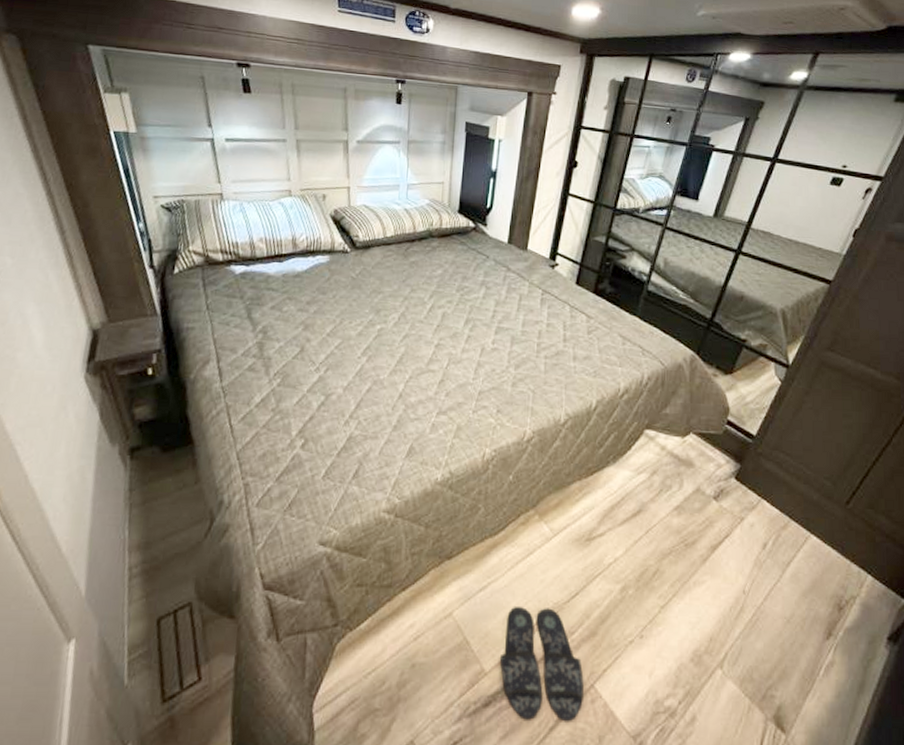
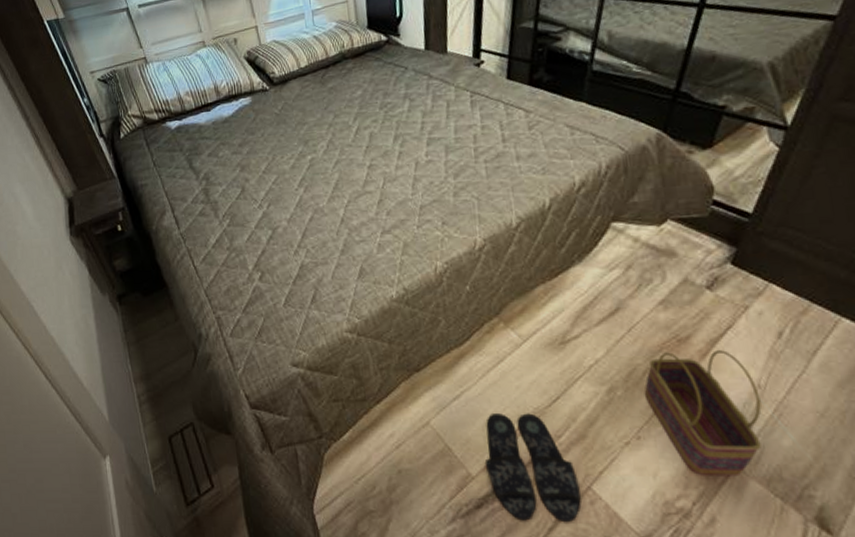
basket: none [651,555,743,677] -> present [644,350,762,477]

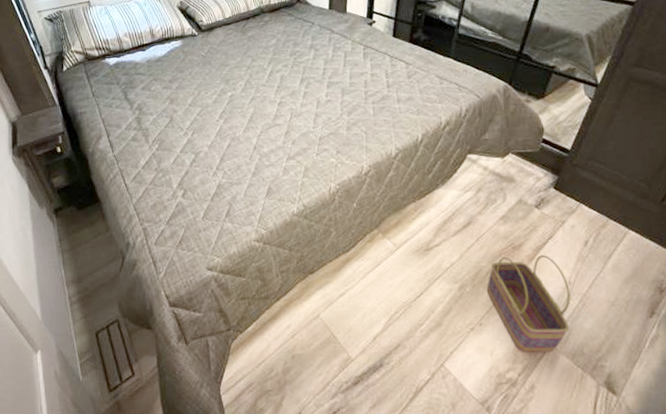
slippers: present [484,413,581,523] -> none [362,306,436,394]

